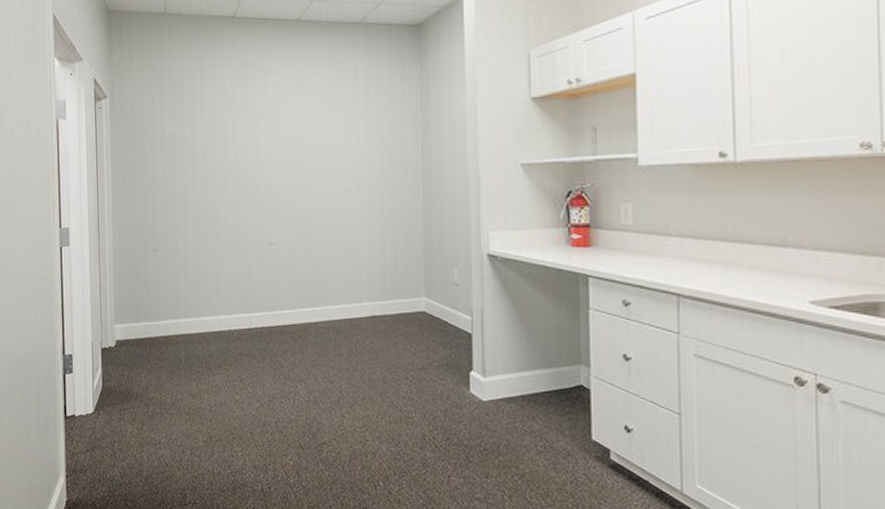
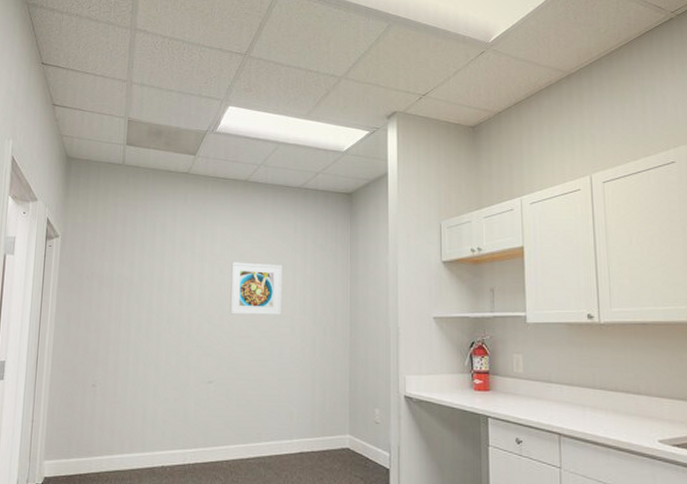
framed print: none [287,113,345,171] -> present [230,262,282,315]

